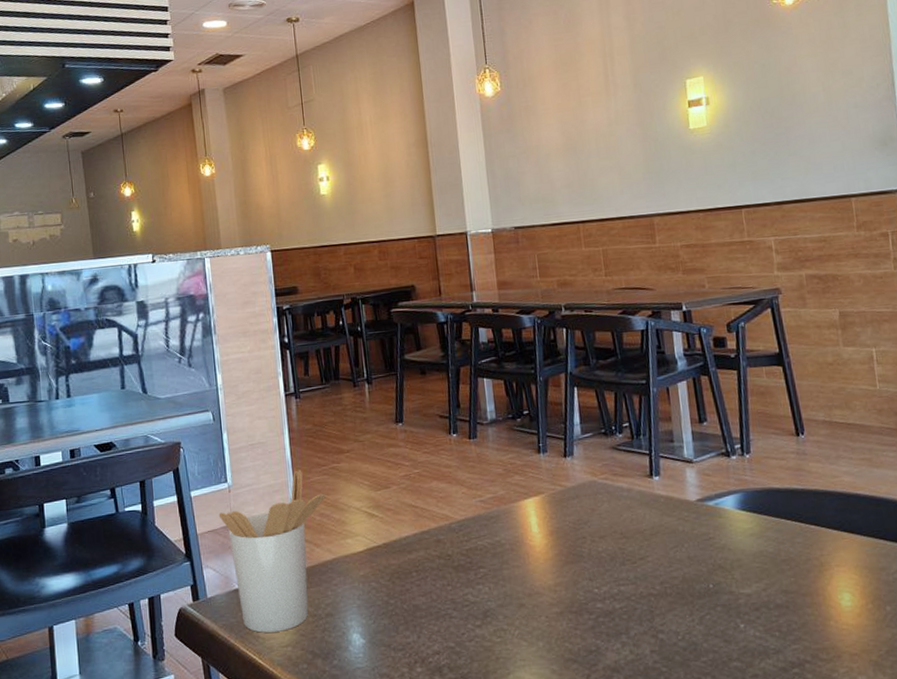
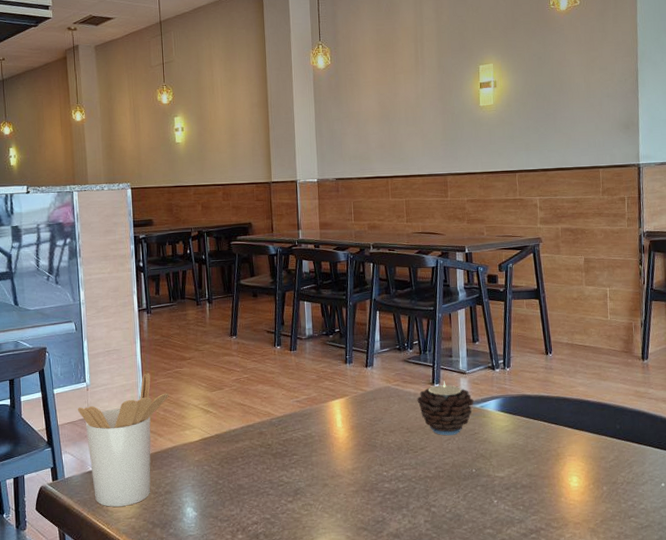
candle: none [631,472,706,542] -> present [417,381,474,436]

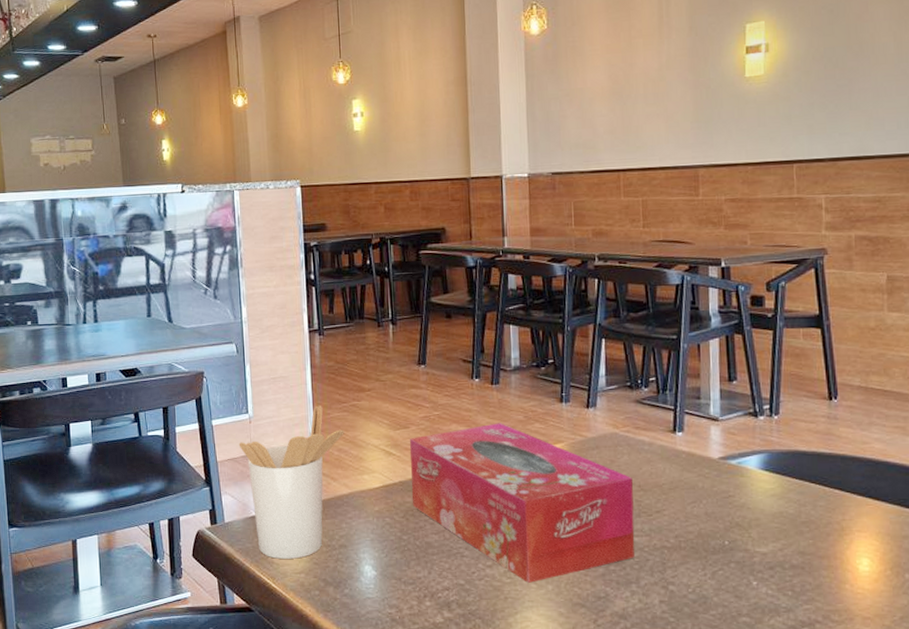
tissue box: none [224,382,405,513] -> present [410,423,635,583]
candle: present [417,381,474,436] -> none [652,428,728,497]

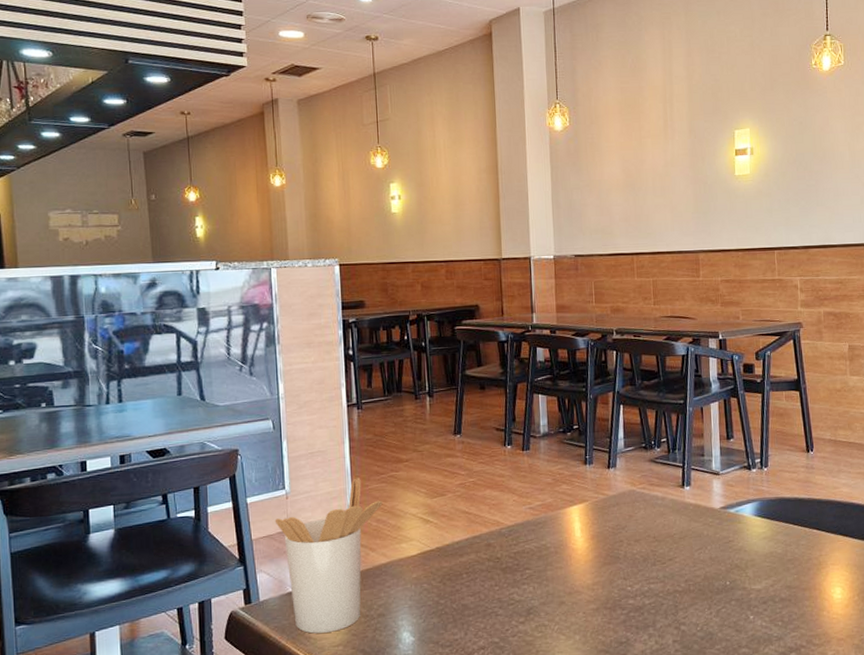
tissue box: present [410,423,635,583] -> none [447,486,651,635]

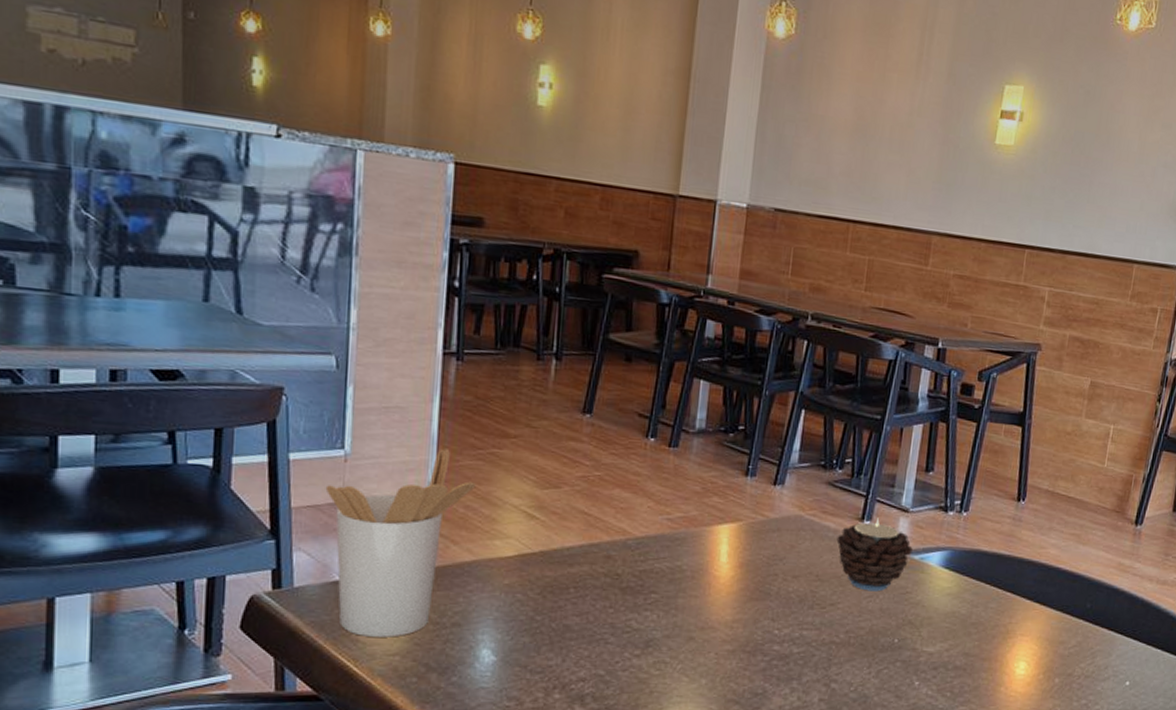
candle: none [665,483,728,545] -> present [836,518,913,592]

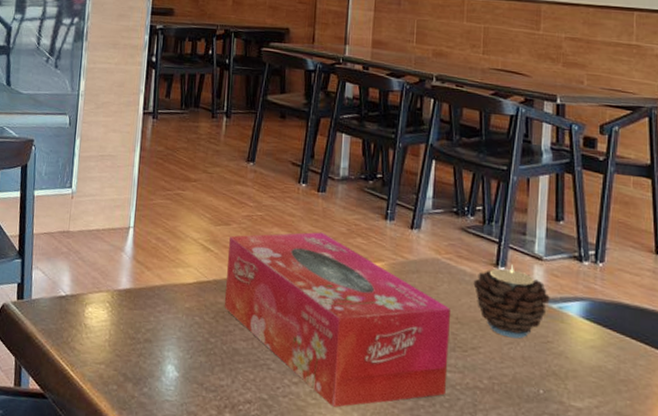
utensil holder: present [325,448,476,637] -> none [57,189,165,348]
tissue box: none [552,492,812,676] -> present [224,232,452,408]

